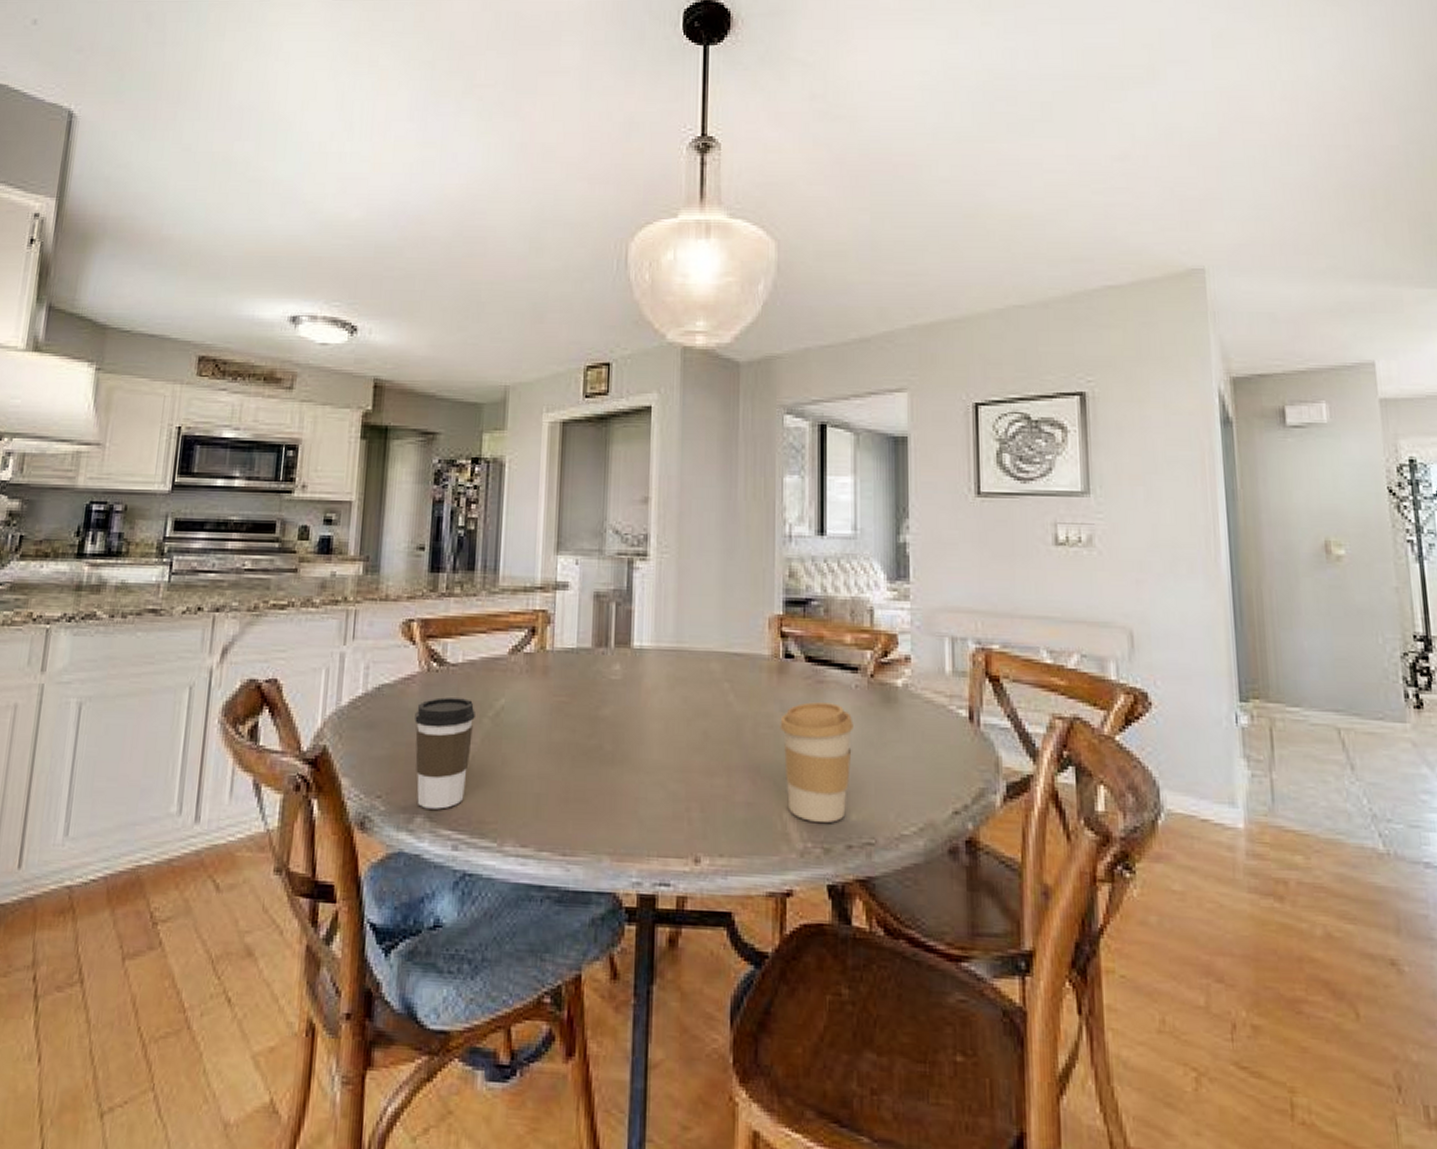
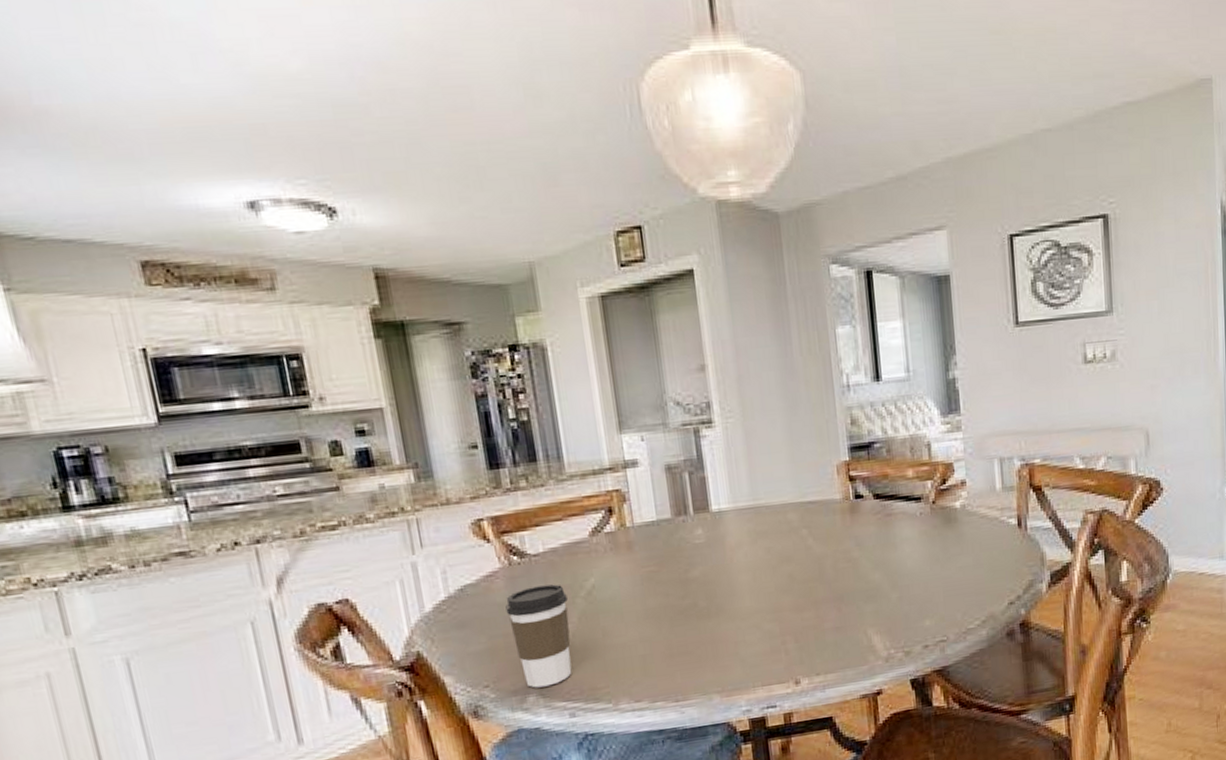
coffee cup: present [780,702,853,823] -> none [856,531,922,633]

